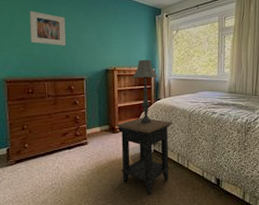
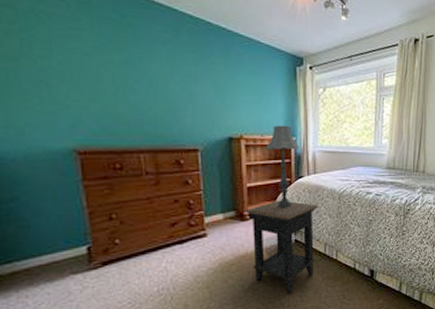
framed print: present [30,11,66,46] -> none [110,49,170,104]

